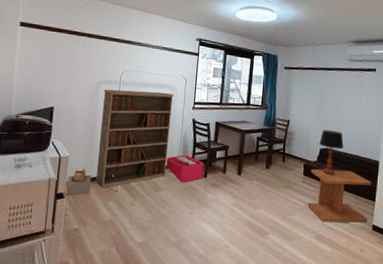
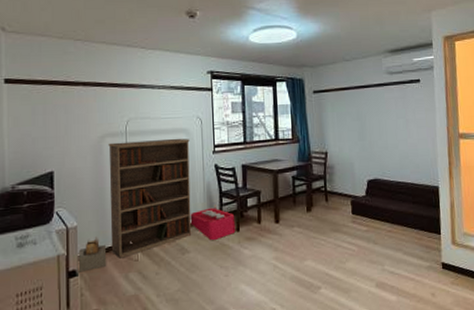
side table: present [307,168,371,223] -> none [360,202,435,267]
table lamp: present [319,130,344,175] -> none [365,157,394,210]

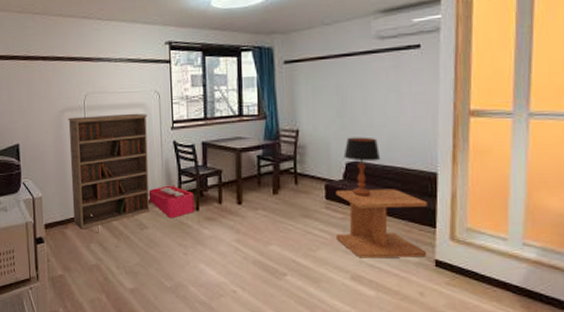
cardboard box: present [76,236,107,273] -> none [42,207,70,240]
side table: none [360,202,435,267] -> present [335,189,428,259]
table lamp: none [365,157,394,210] -> present [344,137,380,197]

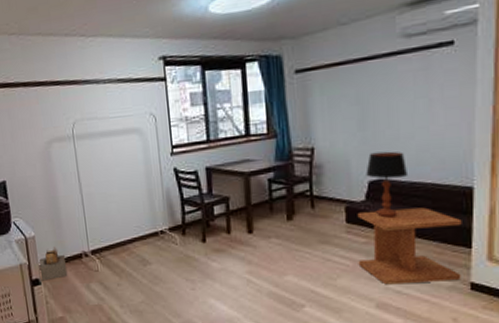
cardboard box: none [42,207,70,240] -> present [38,246,67,281]
bookshelf: present [68,113,150,229] -> none [56,139,153,269]
storage bin: present [148,182,195,217] -> none [149,213,202,251]

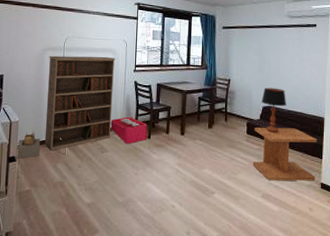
bookshelf: none [56,139,153,269] -> present [44,55,116,151]
storage bin: none [149,213,202,251] -> present [110,114,148,144]

